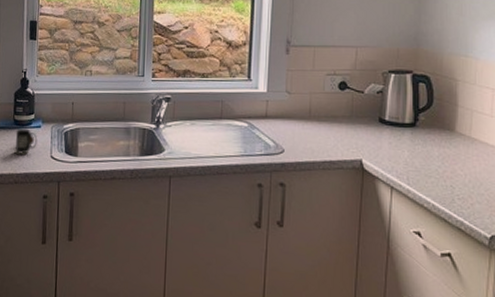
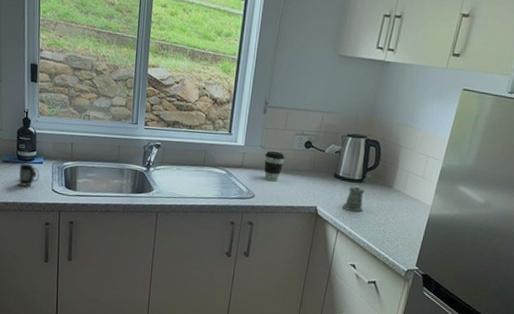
coffee cup: none [292,96,316,132] -> present [264,150,285,182]
pepper shaker: none [395,130,421,164] -> present [343,185,364,213]

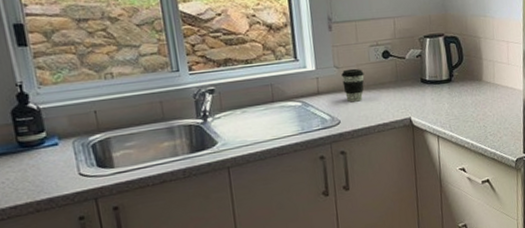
mug: present [18,163,40,187] -> none [23,149,58,181]
pepper shaker: present [343,185,364,213] -> none [437,86,459,115]

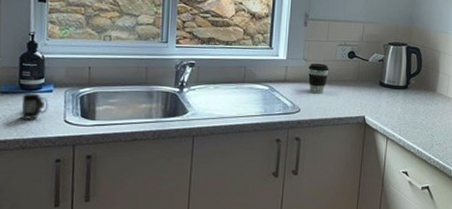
mug: none [23,149,58,181] -> present [20,93,49,120]

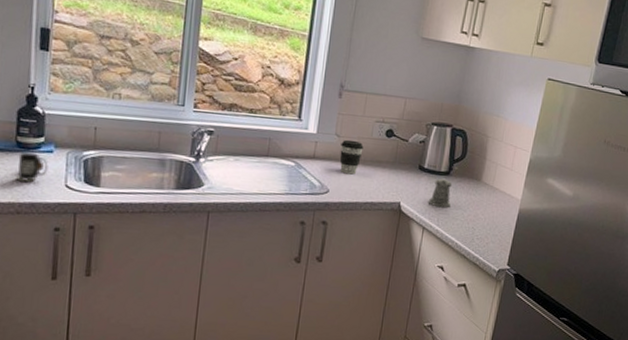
pepper shaker: none [391,92,410,119] -> present [429,178,451,208]

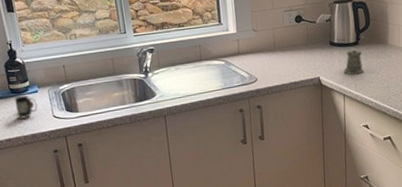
coffee cup: present [339,139,364,175] -> none [259,31,279,62]

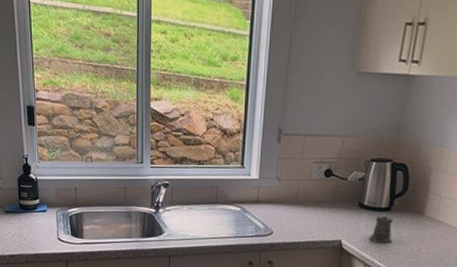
mug: present [14,95,38,120] -> none [22,212,44,238]

